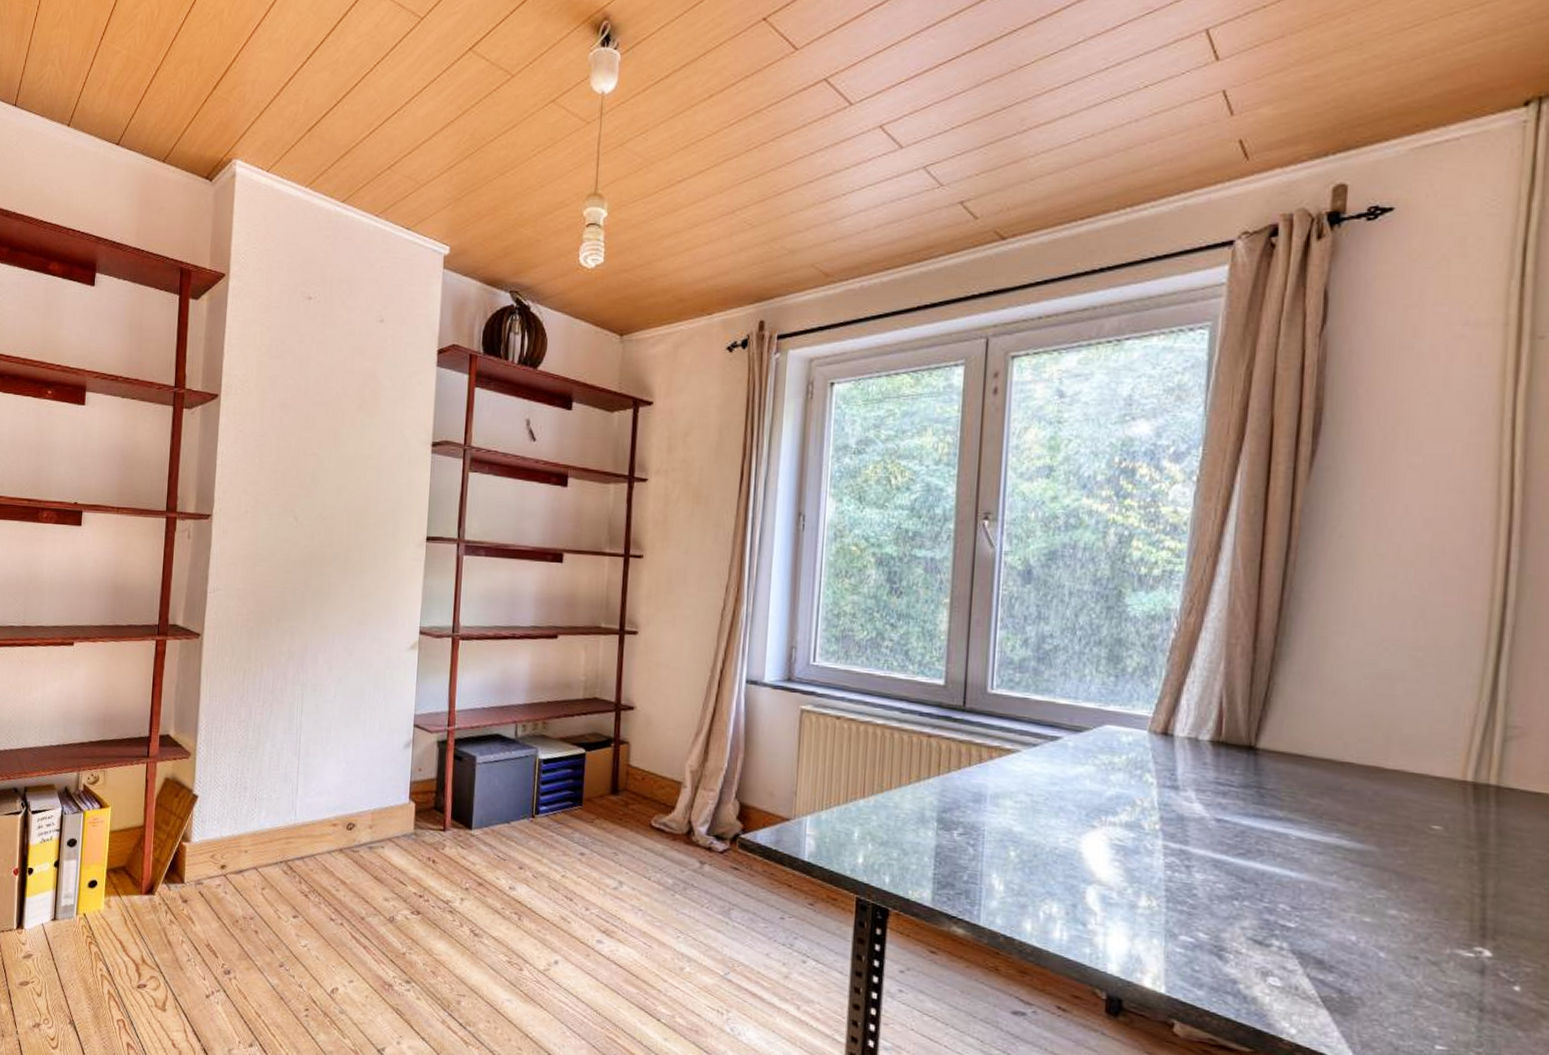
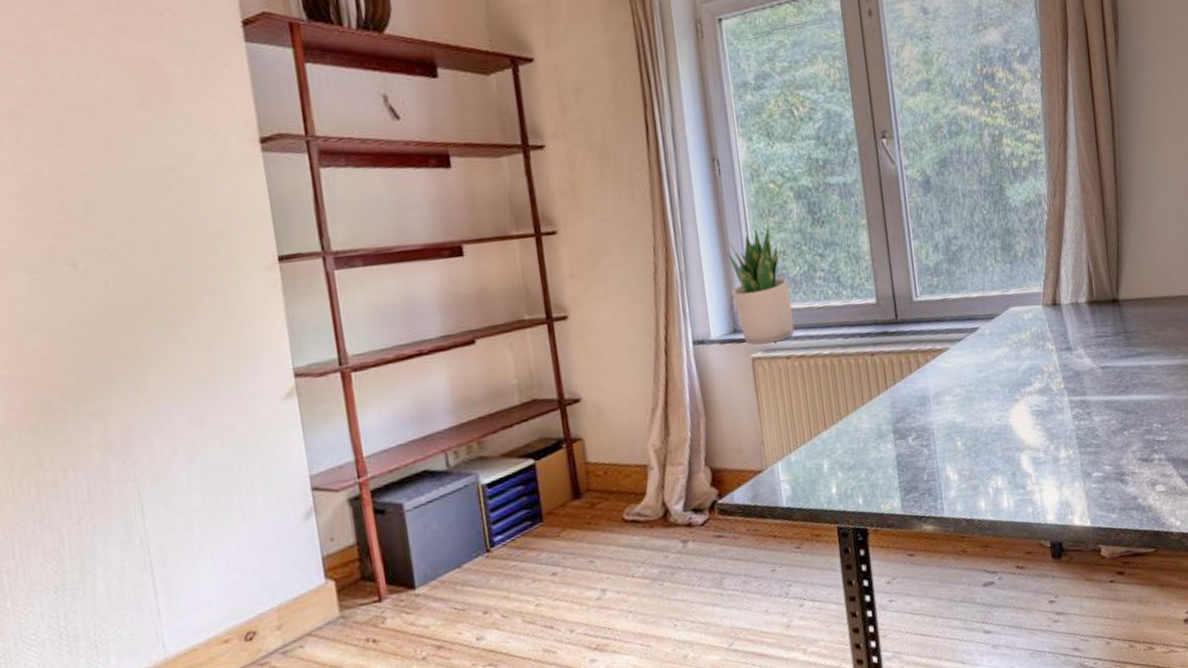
planter: none [793,586,852,700] -> present [726,226,795,346]

